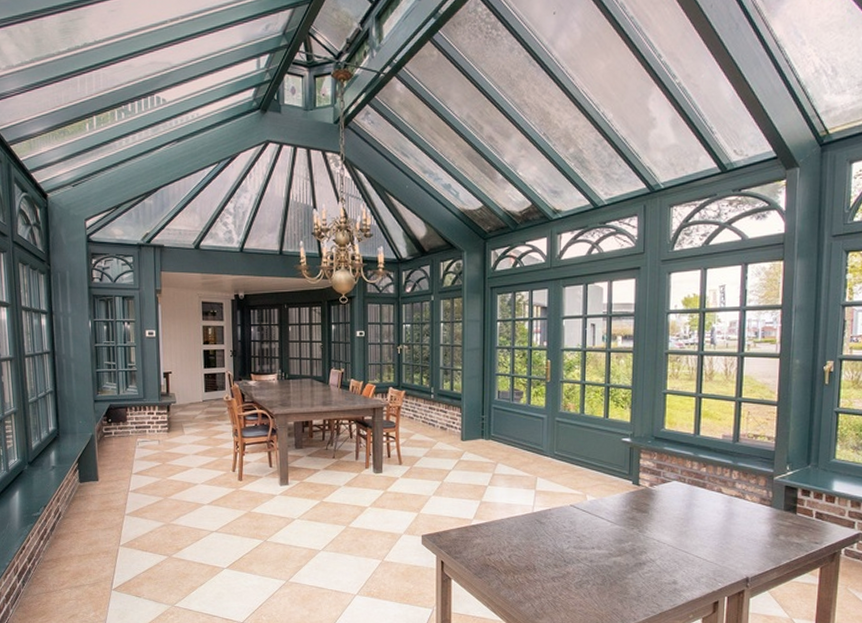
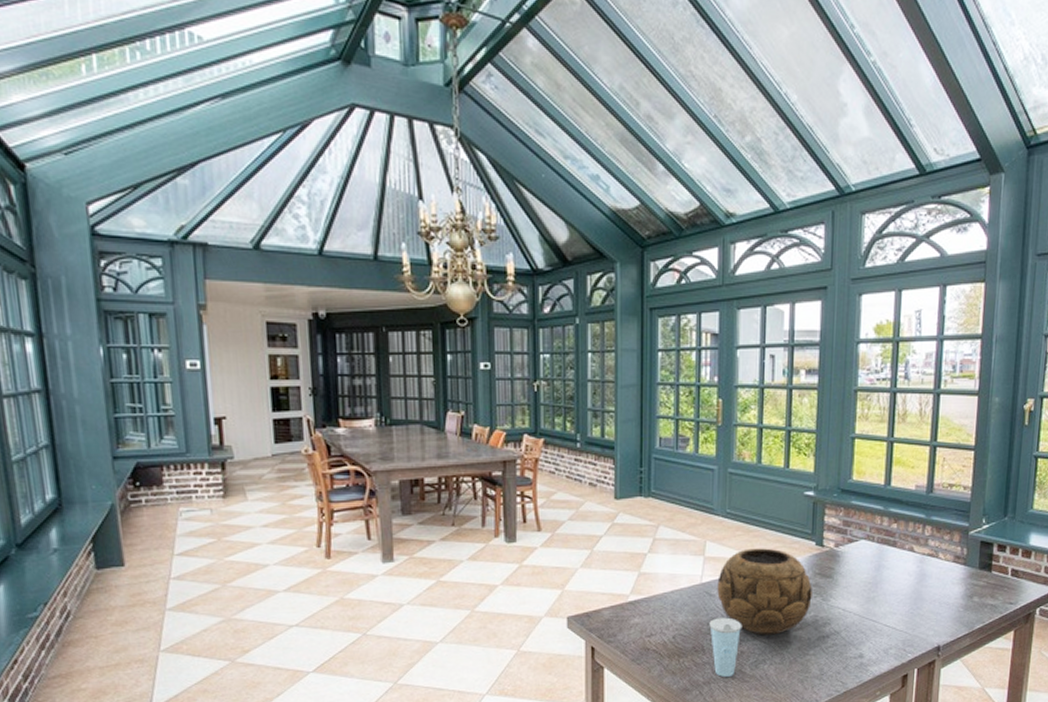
cup: none [540,542,568,593] -> present [709,617,742,677]
decorative bowl: none [546,485,630,560] -> present [717,548,812,636]

